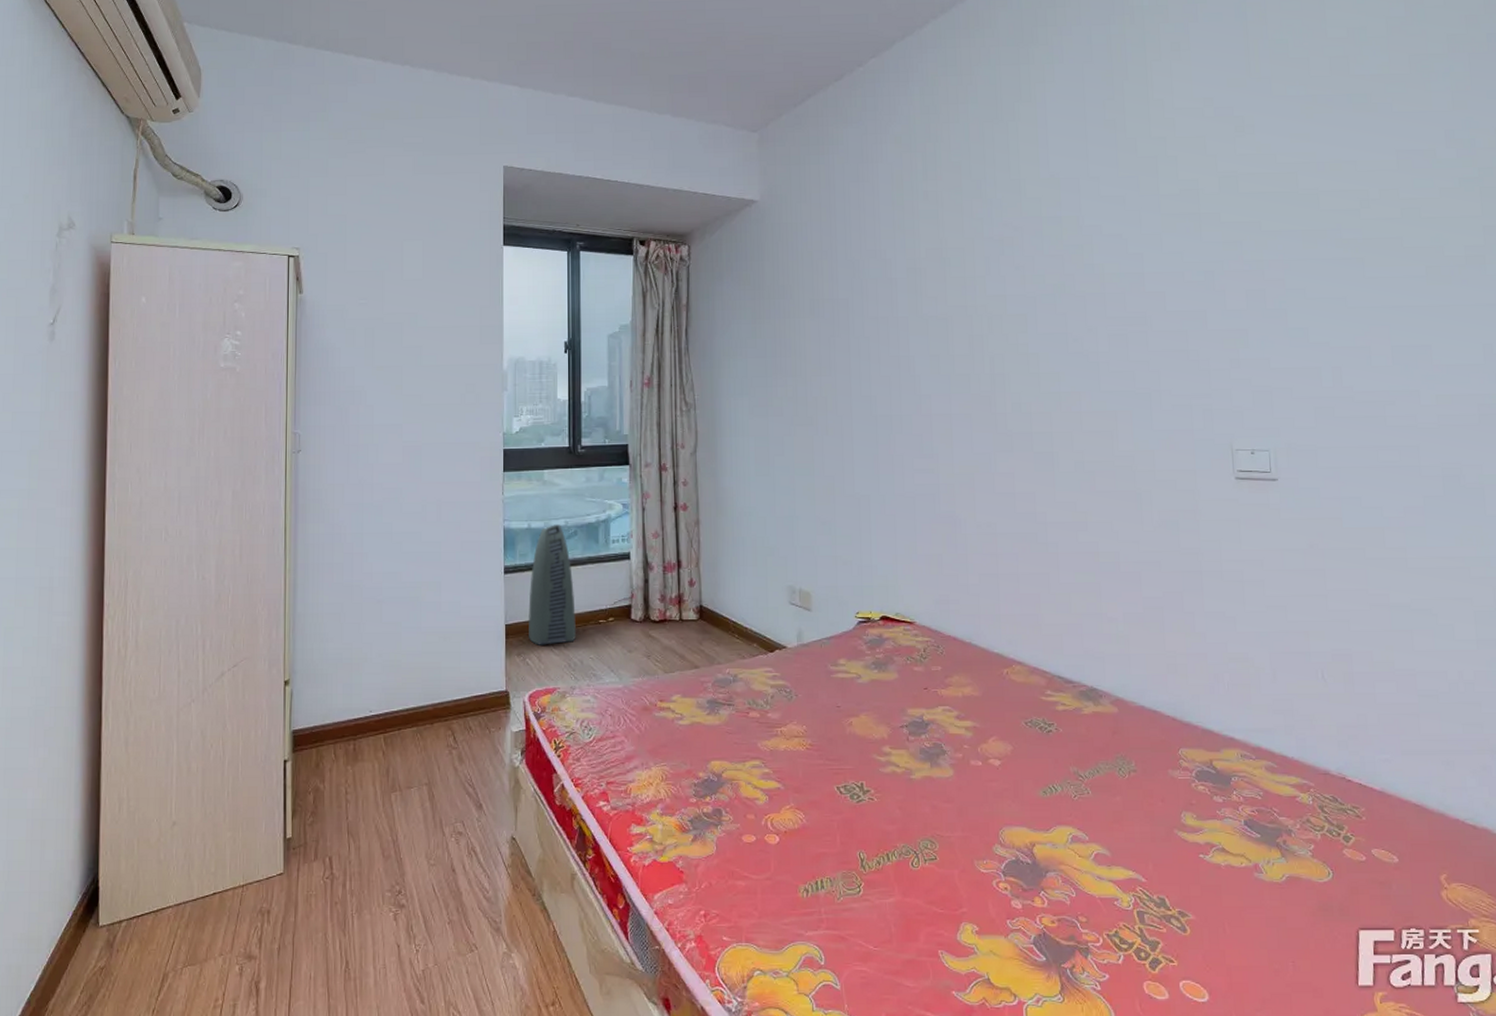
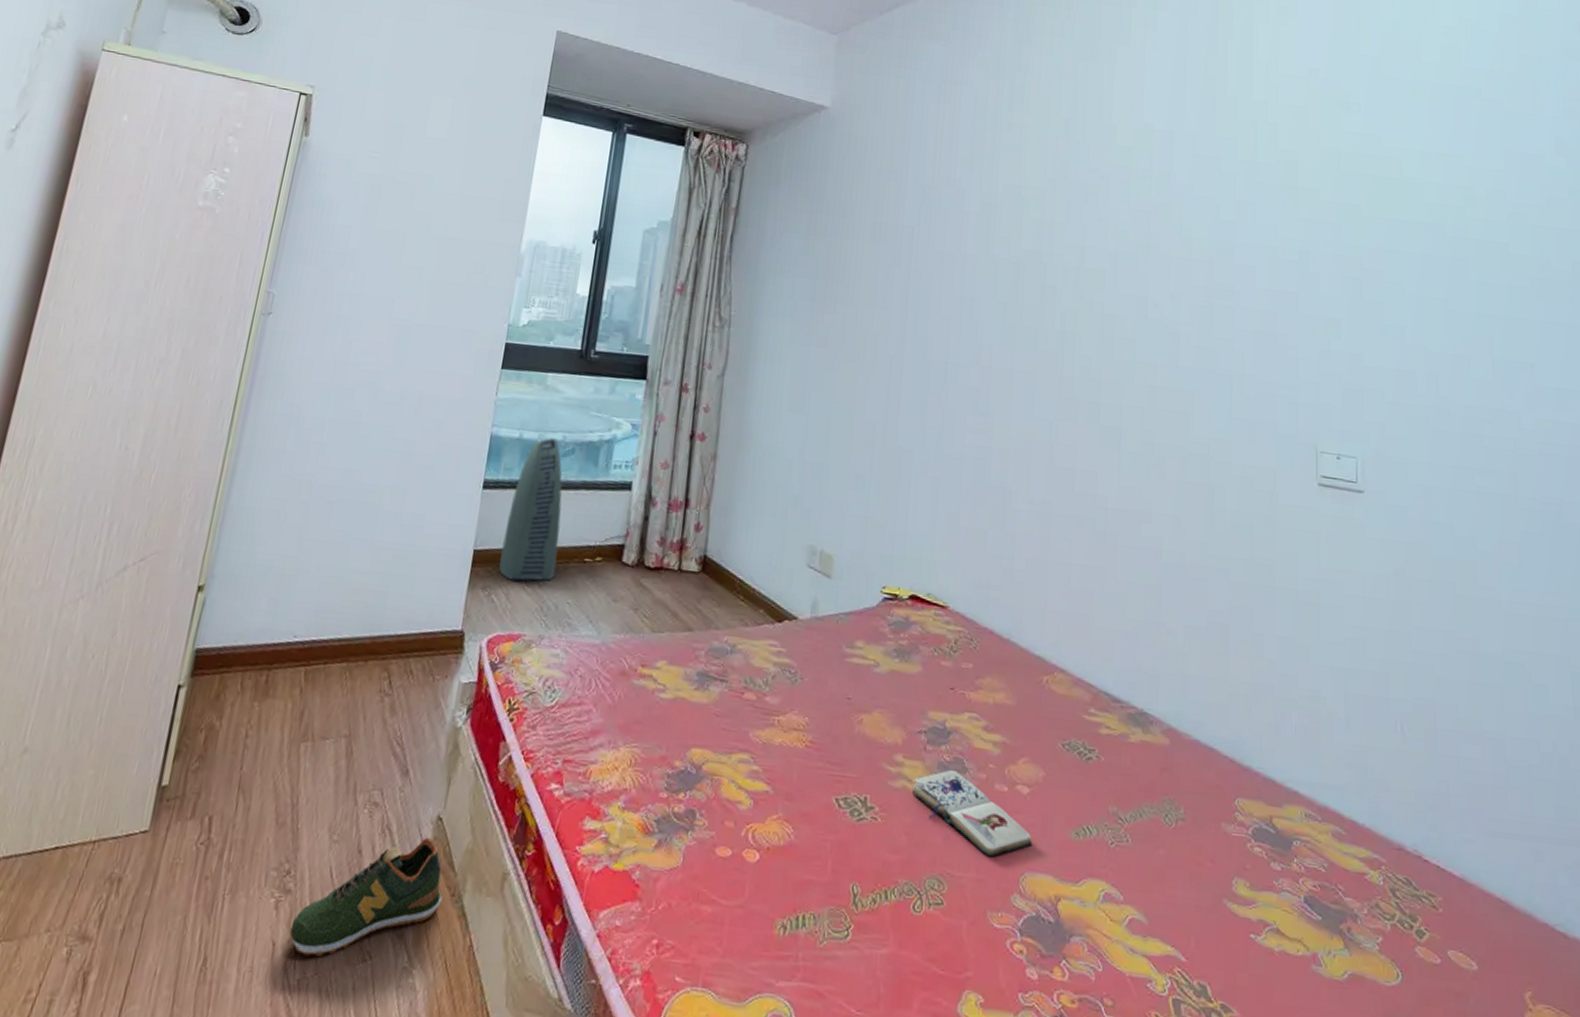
shoe: none [409,854,525,952] -> present [289,838,442,957]
paperback book: none [901,753,1006,818] -> present [913,769,1032,857]

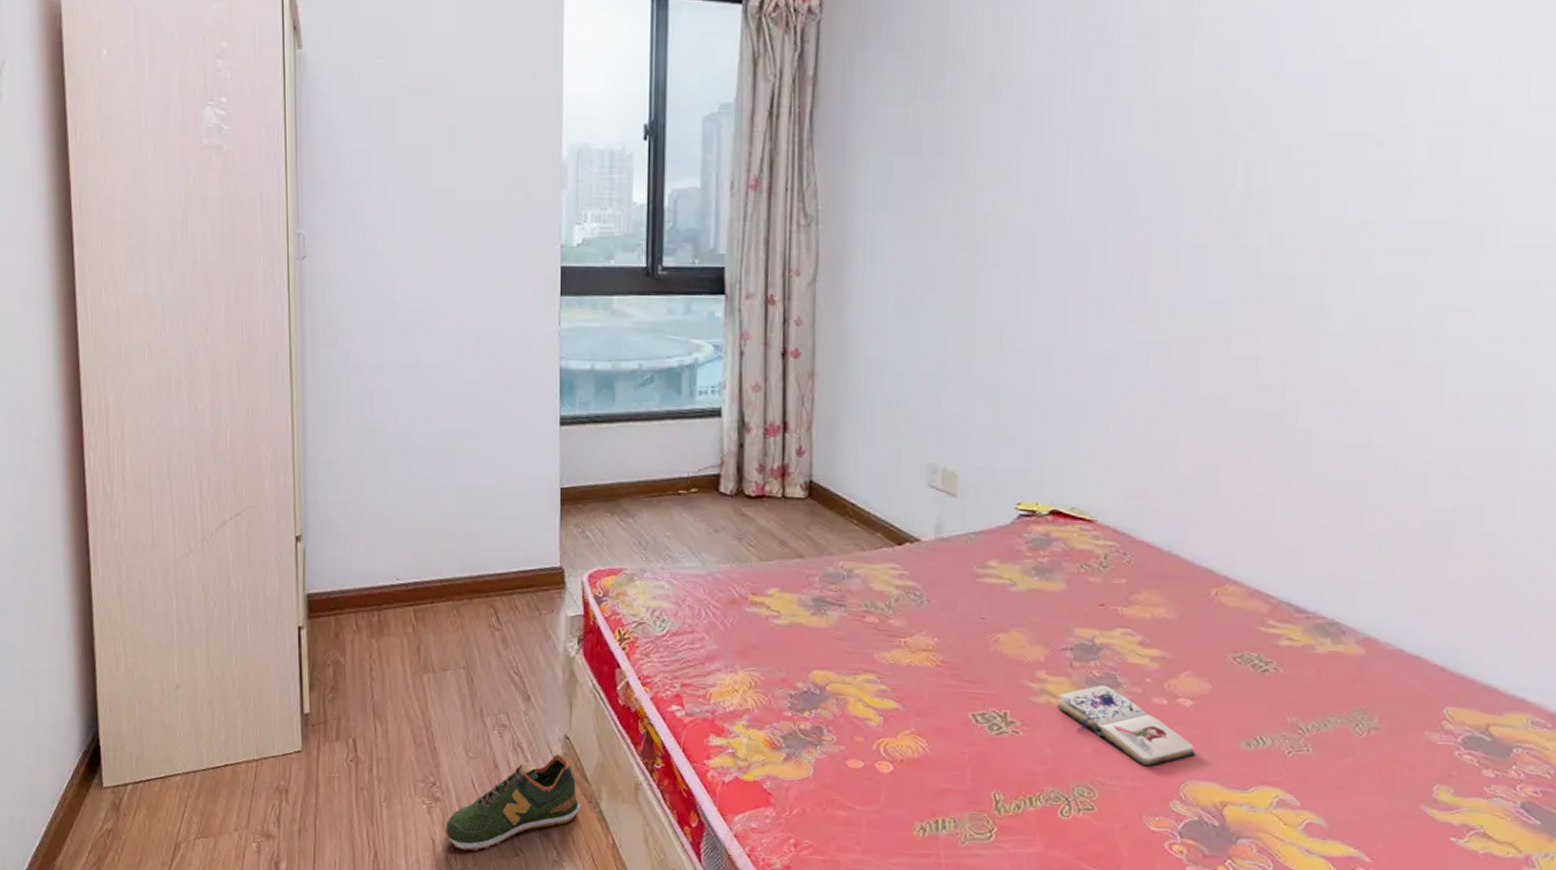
air purifier: present [499,437,563,581] -> none [589,366,649,516]

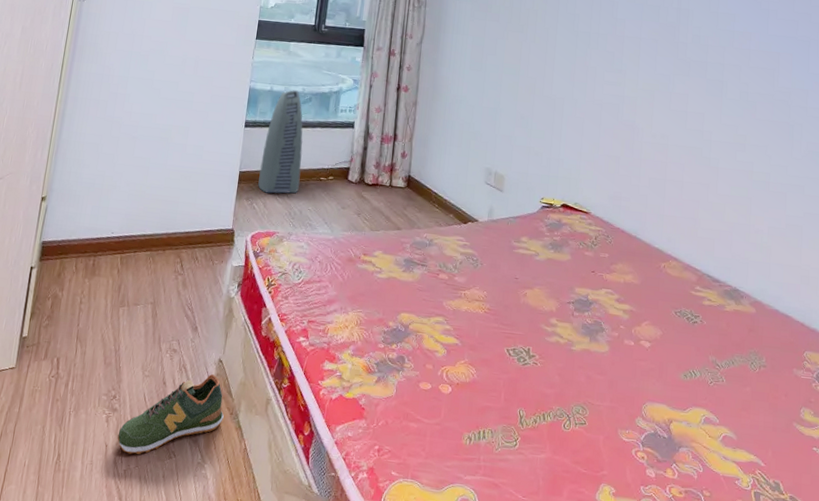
air purifier: none [589,366,649,516] -> present [258,89,303,194]
paperback book: present [1058,684,1195,767] -> none [563,329,652,392]

